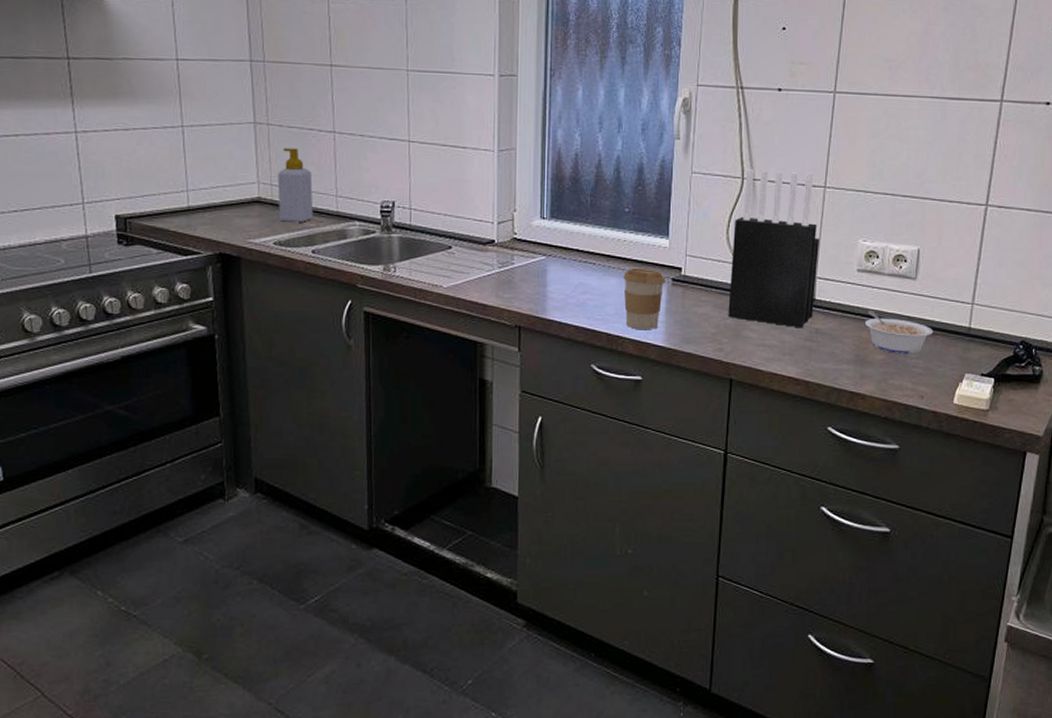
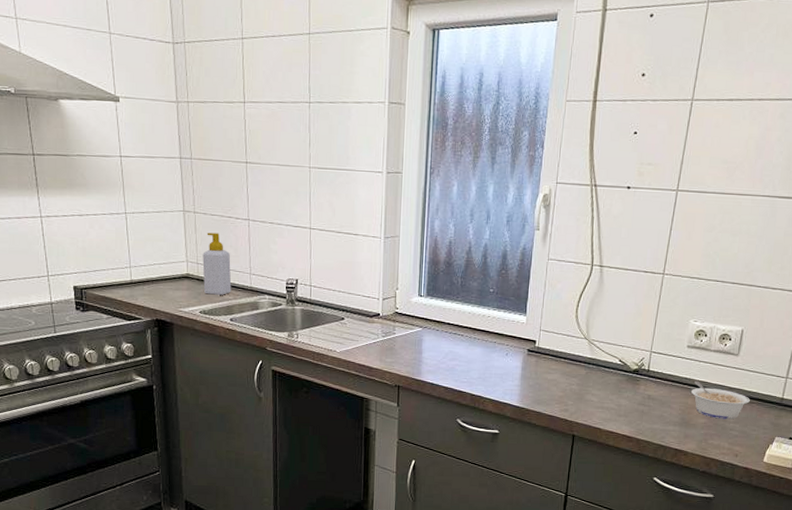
coffee cup: present [623,268,665,330] -> none [486,339,522,392]
knife block: present [728,169,820,328] -> none [573,257,657,395]

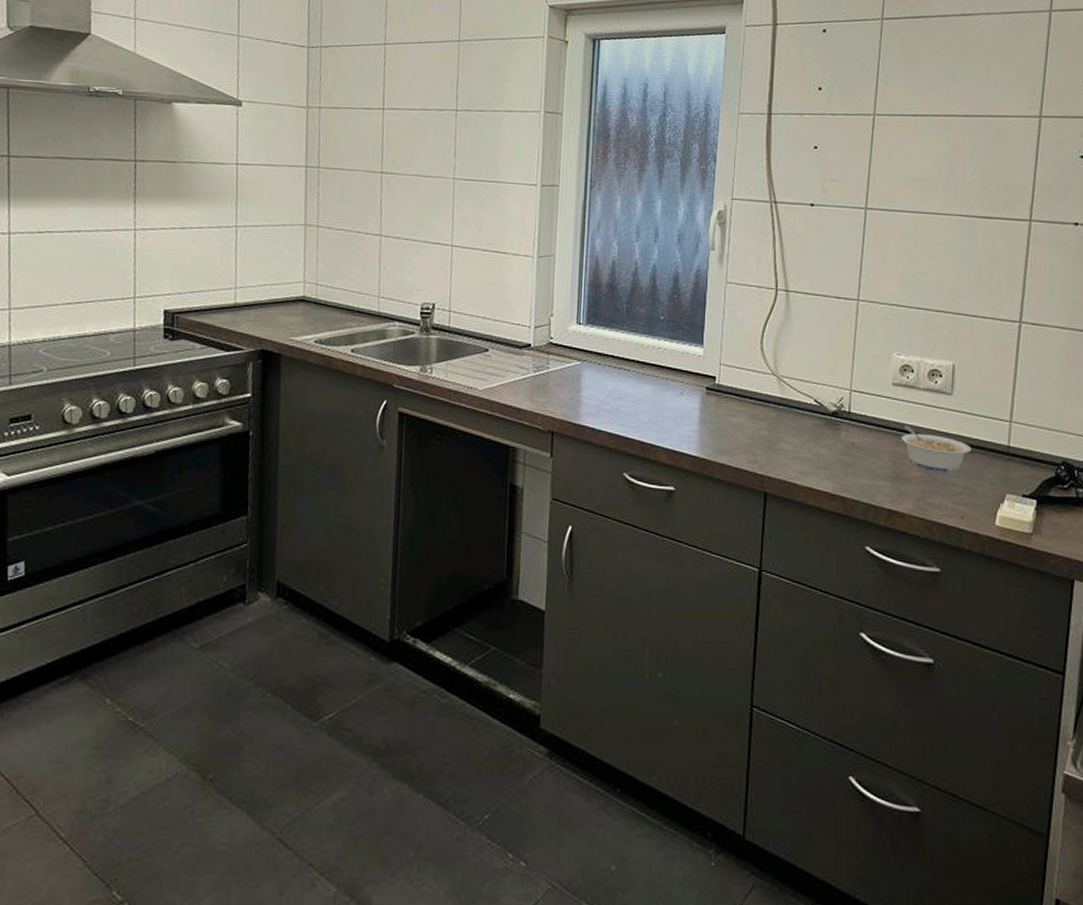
soap bottle: present [202,232,232,295] -> none [321,249,357,322]

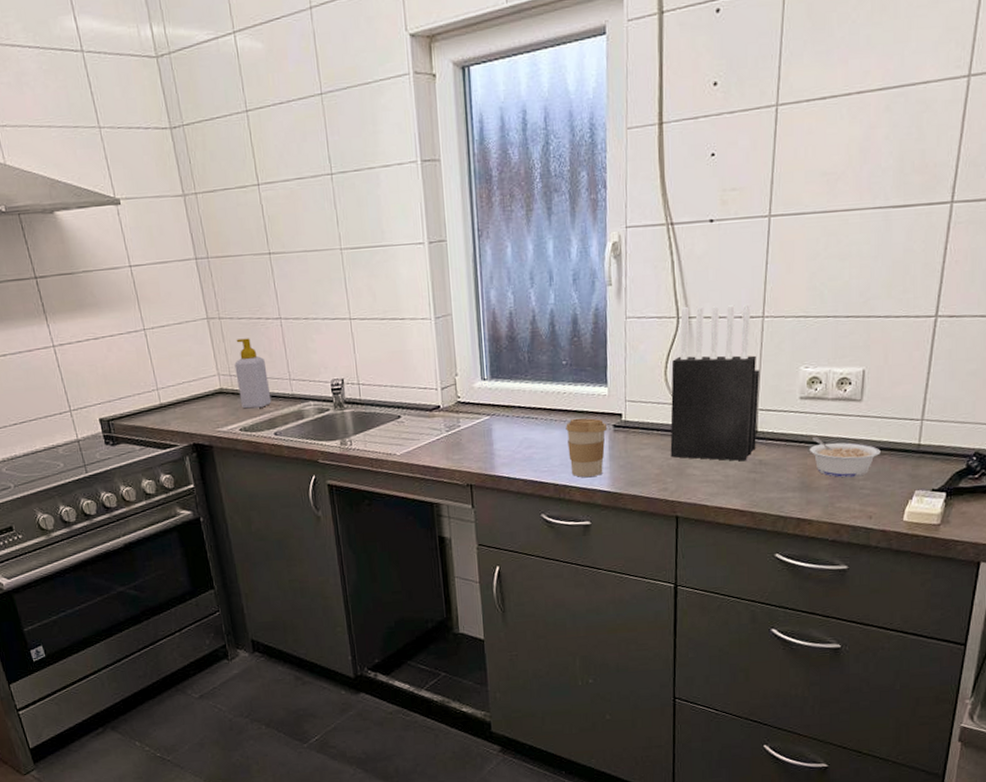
soap bottle: none [321,249,357,322] -> present [234,338,272,409]
coffee cup: none [658,375,699,439] -> present [566,418,607,478]
knife block: none [762,281,854,442] -> present [670,304,760,461]

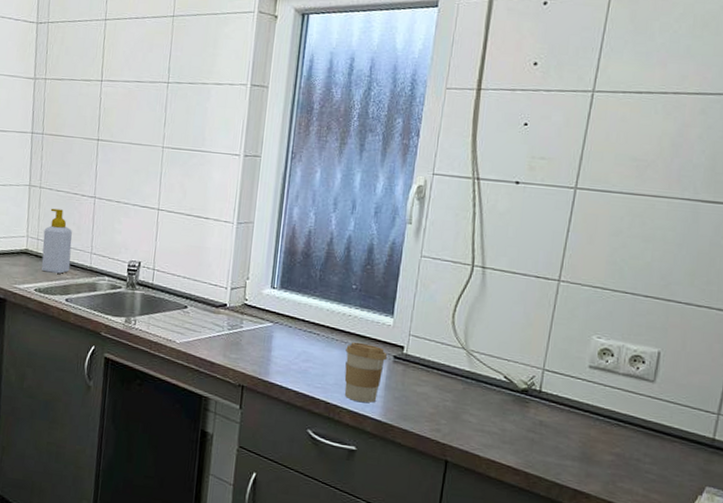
knife block: present [670,304,760,461] -> none [448,257,551,419]
legume: present [809,436,880,478] -> none [593,408,671,460]

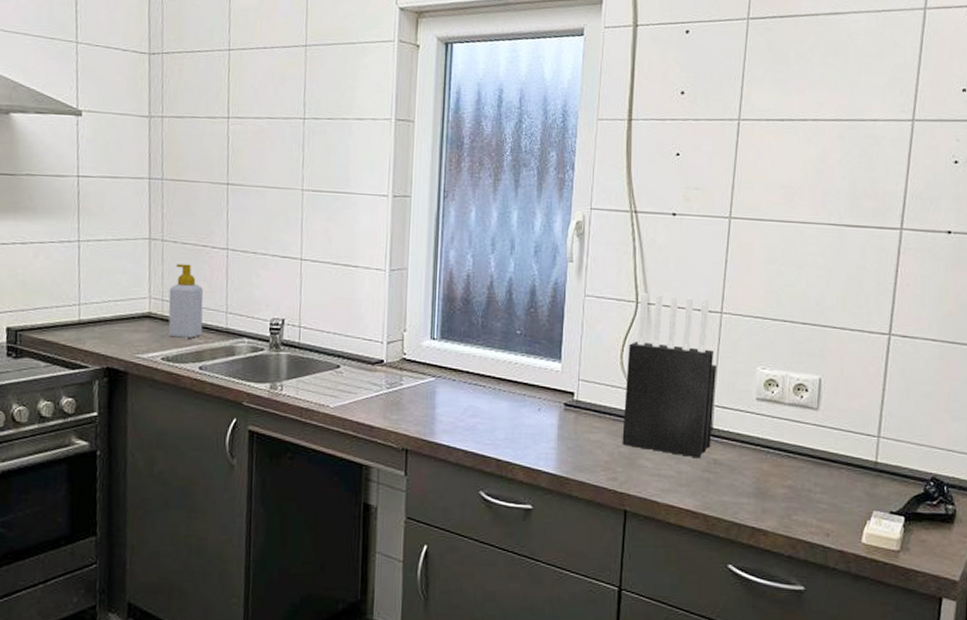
coffee cup: present [344,341,387,403] -> none [514,391,557,457]
knife block: none [448,257,551,419] -> present [622,293,717,459]

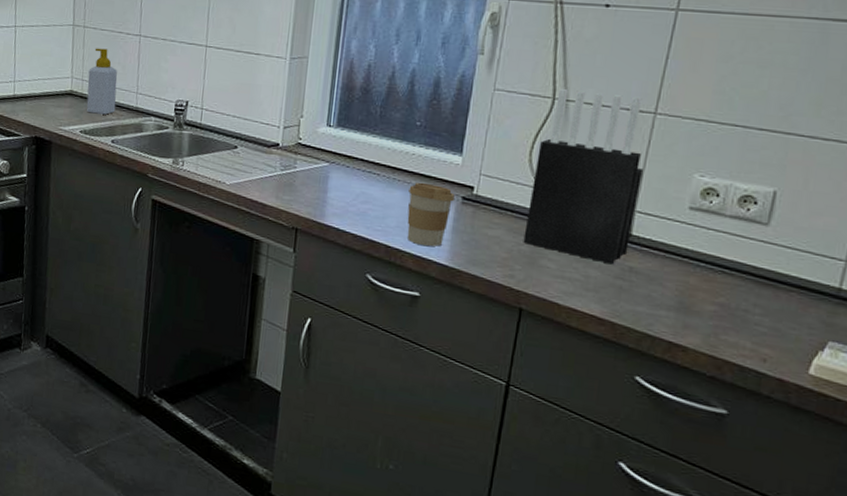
coffee cup: none [514,391,557,457] -> present [407,182,455,247]

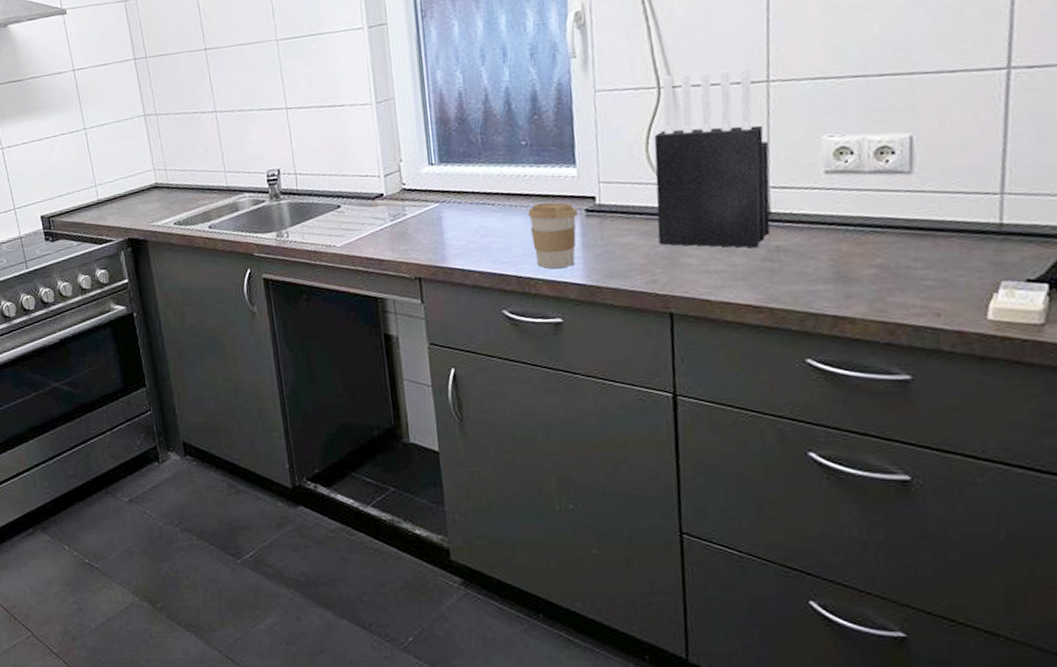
soap bottle: present [86,48,118,115] -> none [170,132,206,203]

